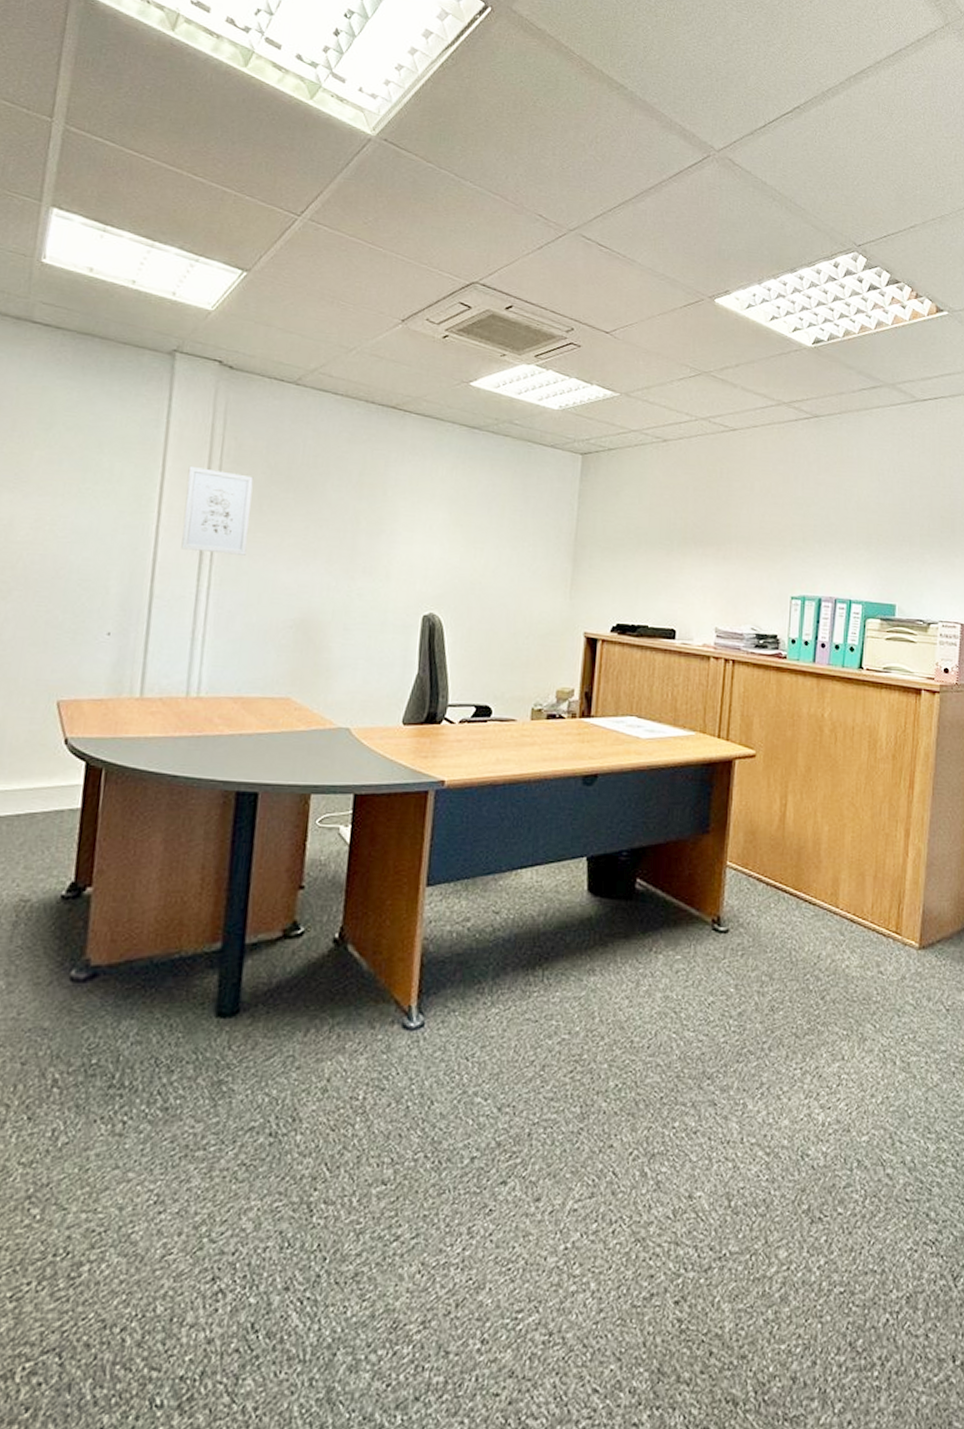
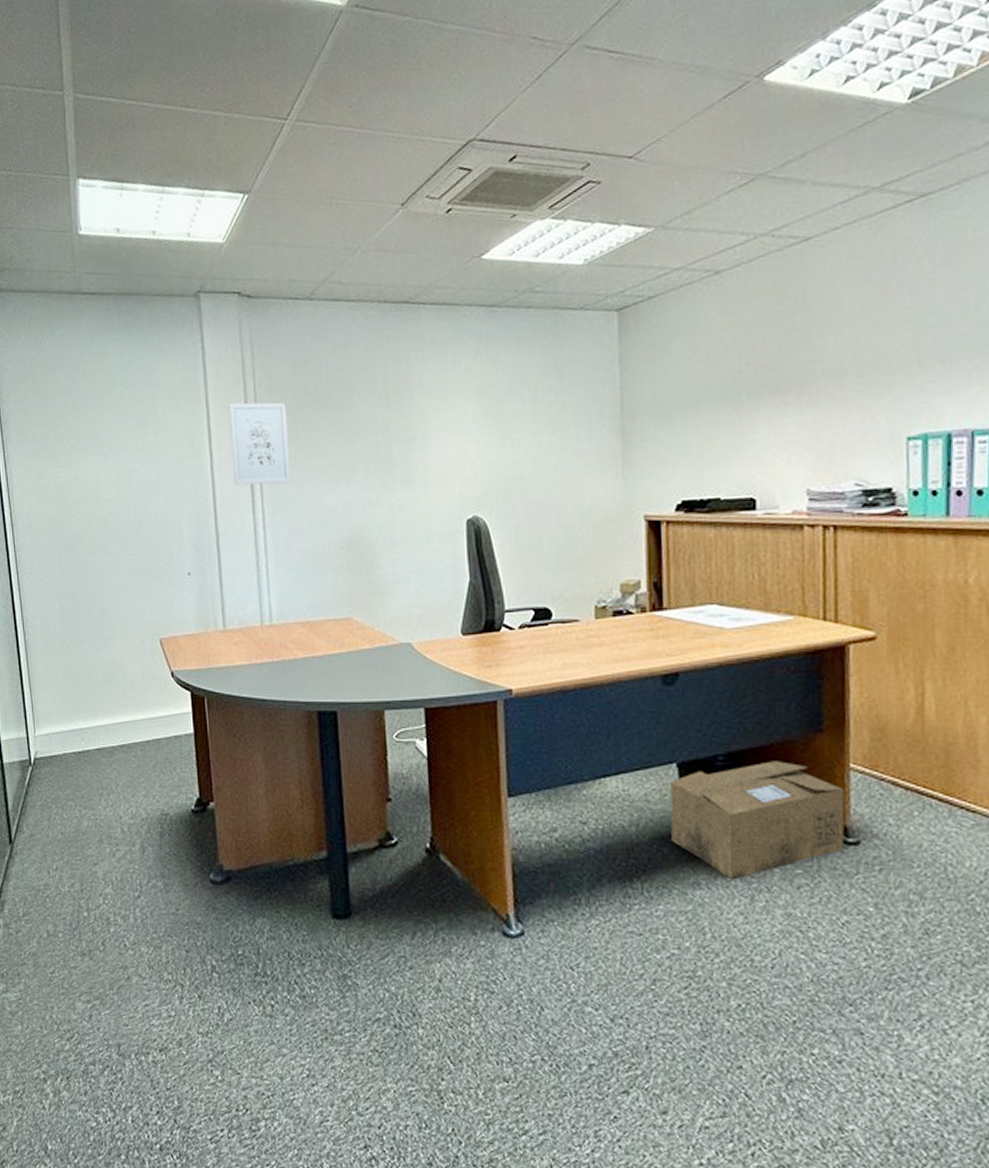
cardboard box: none [574,857,720,966] -> present [670,761,845,880]

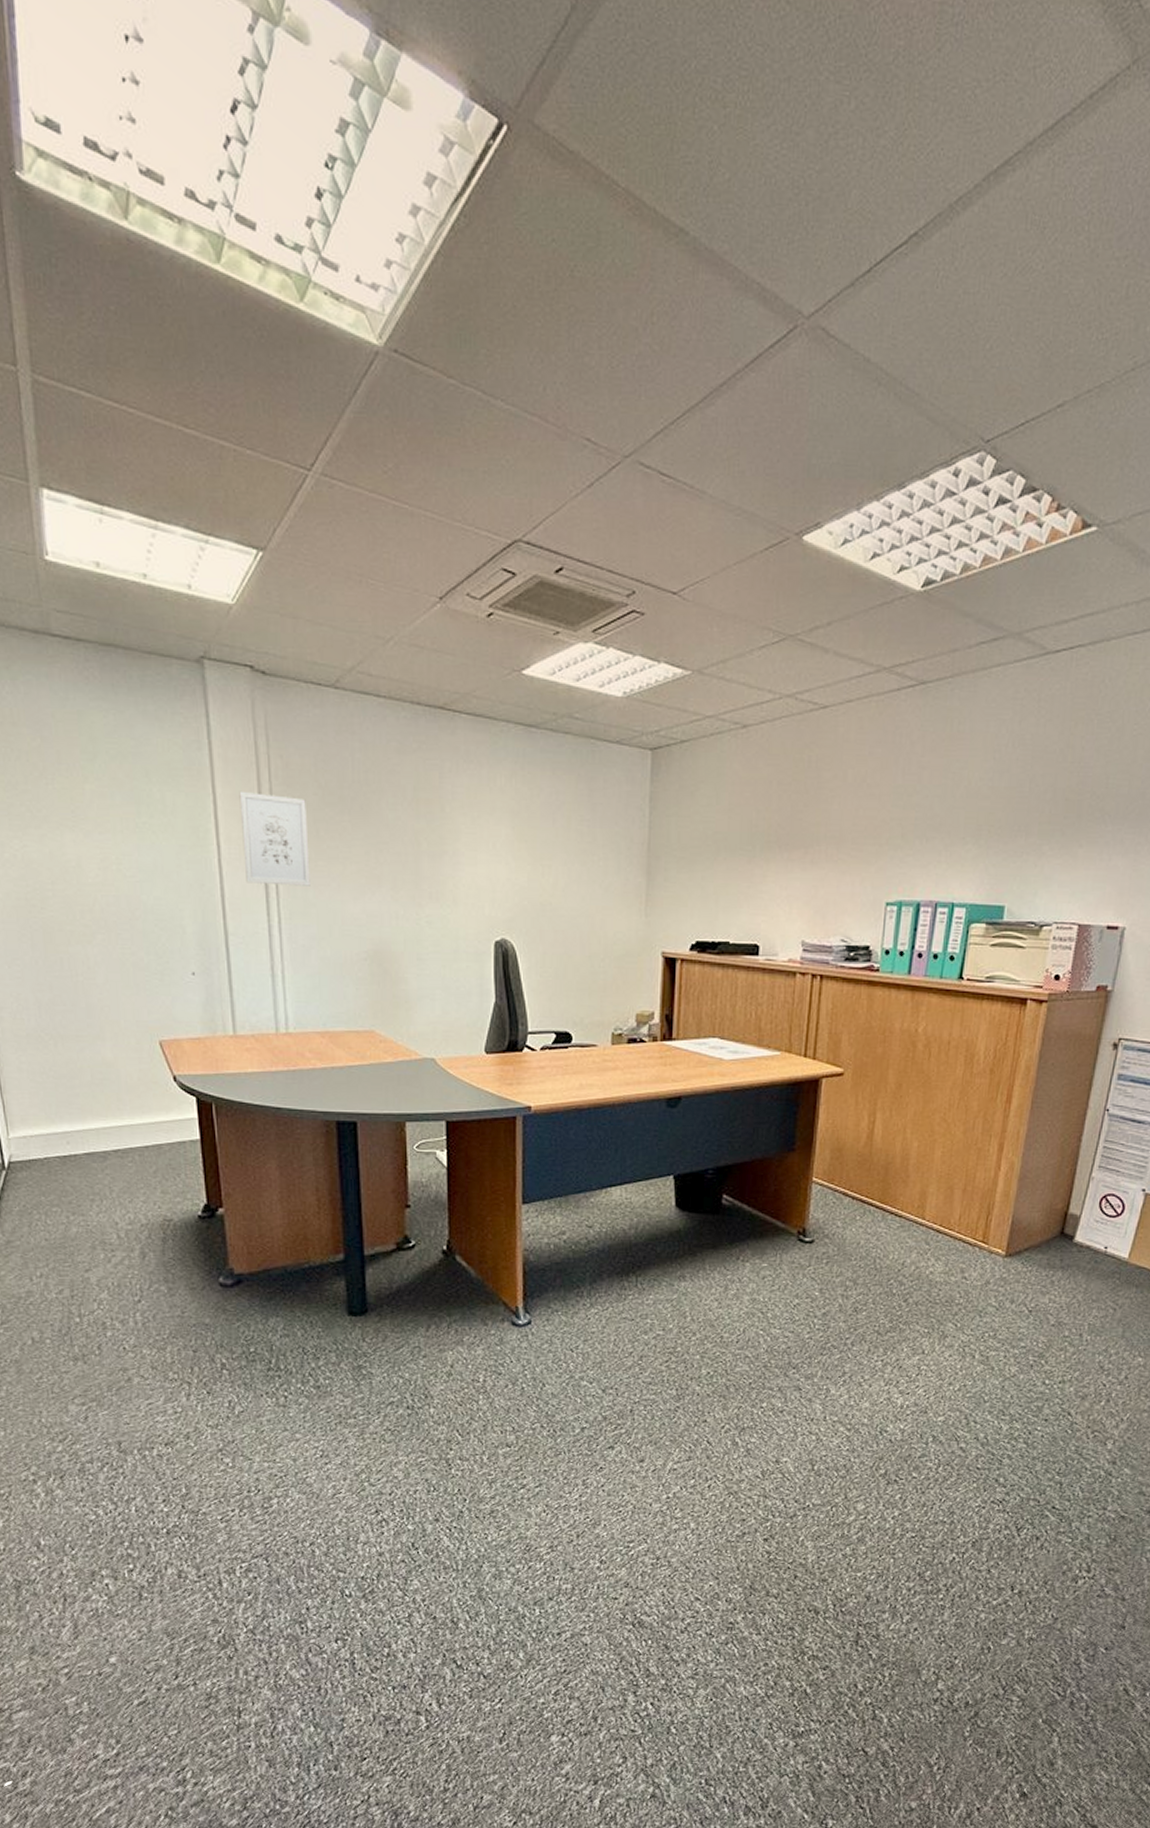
cardboard box: present [670,761,845,880] -> none [664,1174,806,1273]

